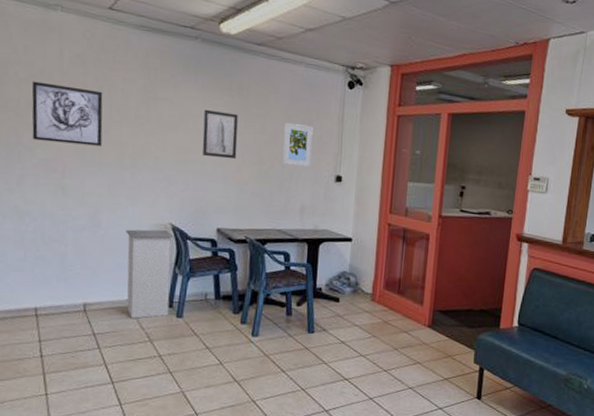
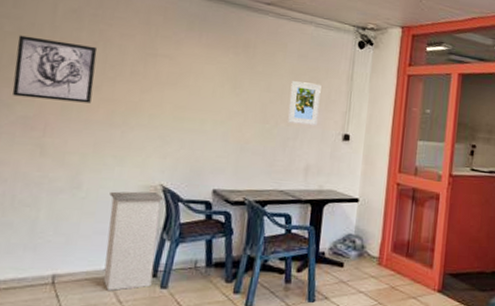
wall art: present [202,109,238,160] -> none [202,66,243,118]

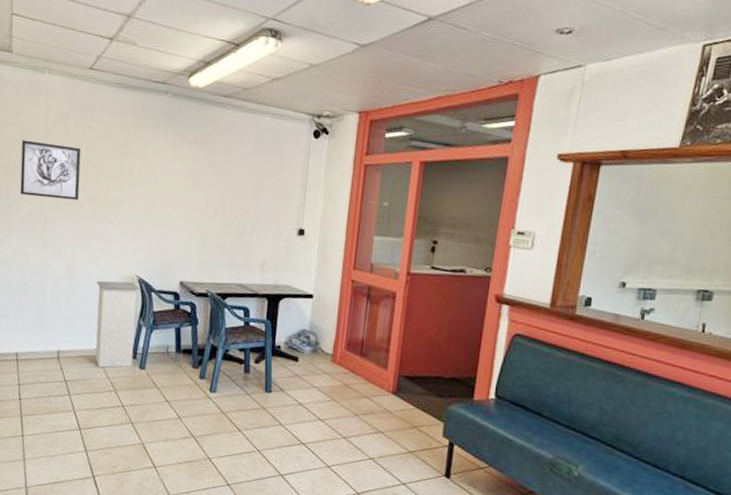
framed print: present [287,81,321,125] -> none [244,175,277,220]

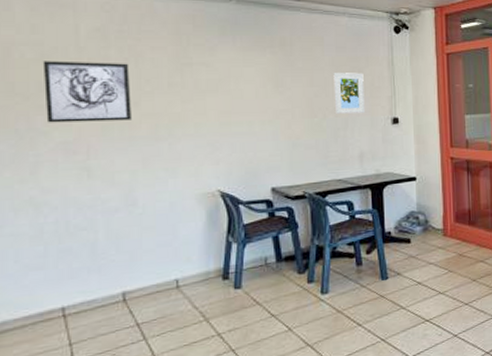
trash can: present [94,280,140,368] -> none [167,198,225,299]
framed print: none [244,175,277,220] -> present [333,73,365,114]

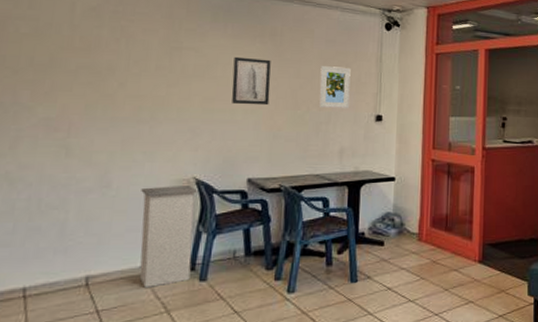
wall art: present [42,61,131,123] -> none [32,36,120,101]
trash can: none [167,198,225,299] -> present [139,186,198,288]
wall art: none [246,69,286,116] -> present [231,56,271,106]

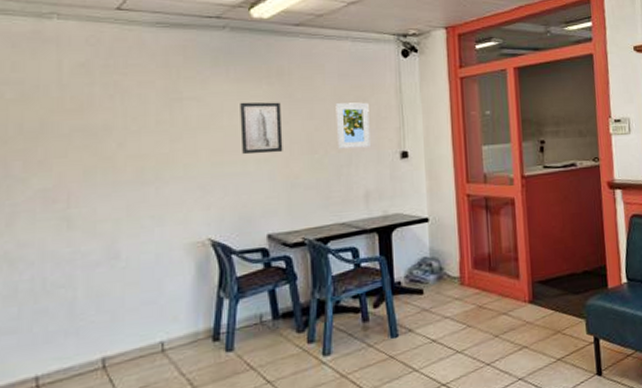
trash can: present [139,186,198,288] -> none [153,248,215,364]

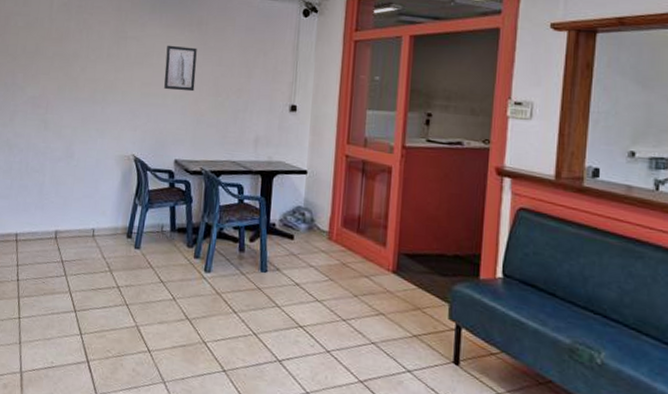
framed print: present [335,102,370,149] -> none [237,54,268,97]

